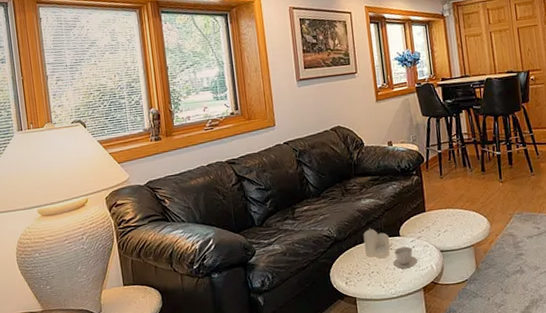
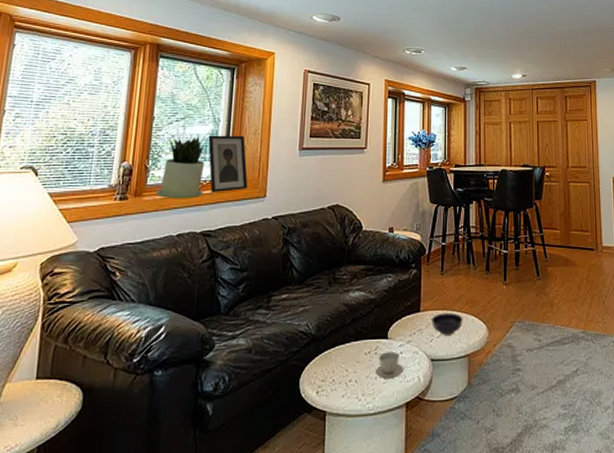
planter: none [182,79,222,136] -> present [155,136,205,199]
picture frame: none [216,74,259,128] -> present [208,135,248,193]
candle: present [363,228,391,259] -> none [345,326,375,365]
bowl: none [437,210,466,230] -> present [432,313,463,335]

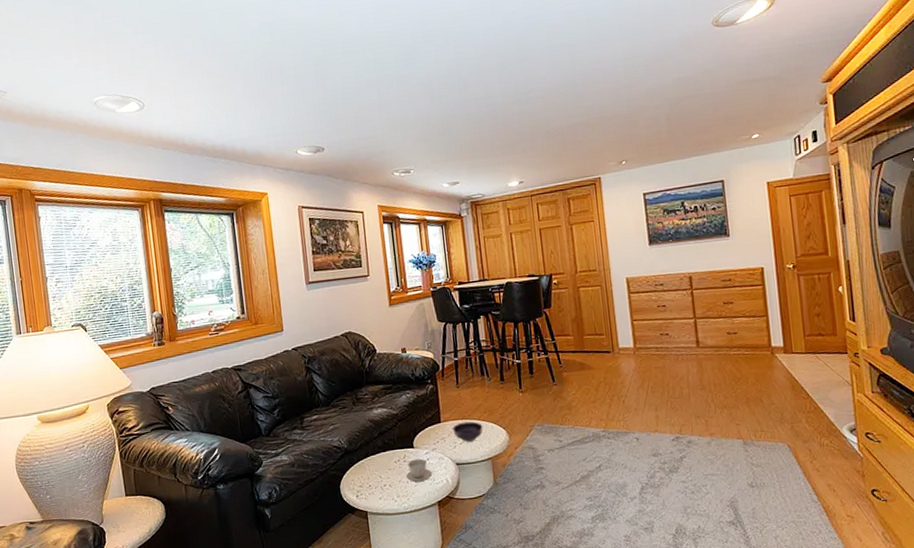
planter: present [155,136,205,199] -> none [186,281,228,341]
picture frame: present [208,135,248,193] -> none [222,277,266,332]

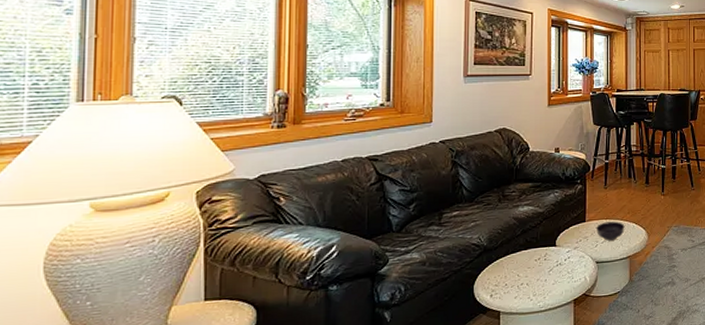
teacup: present [406,459,433,482] -> none [544,257,572,280]

